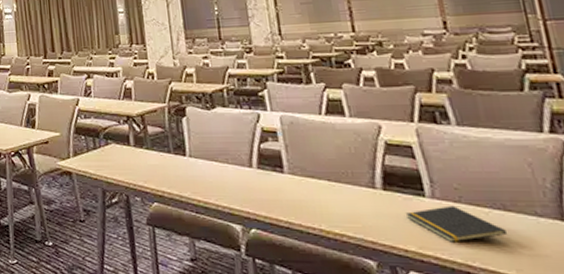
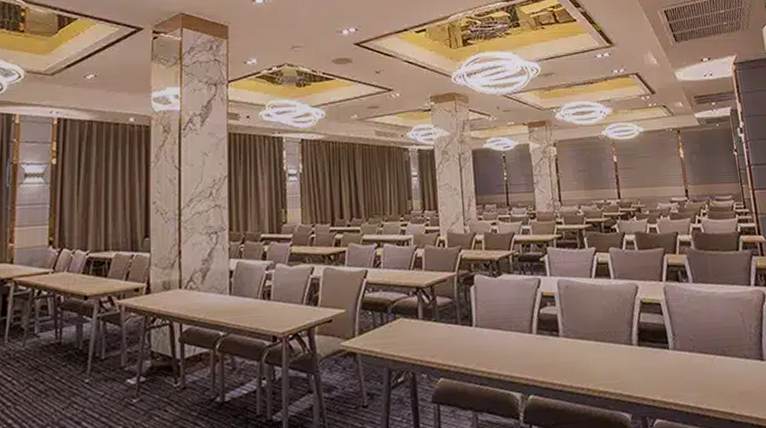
notepad: present [406,205,508,242] -> none [655,355,726,388]

